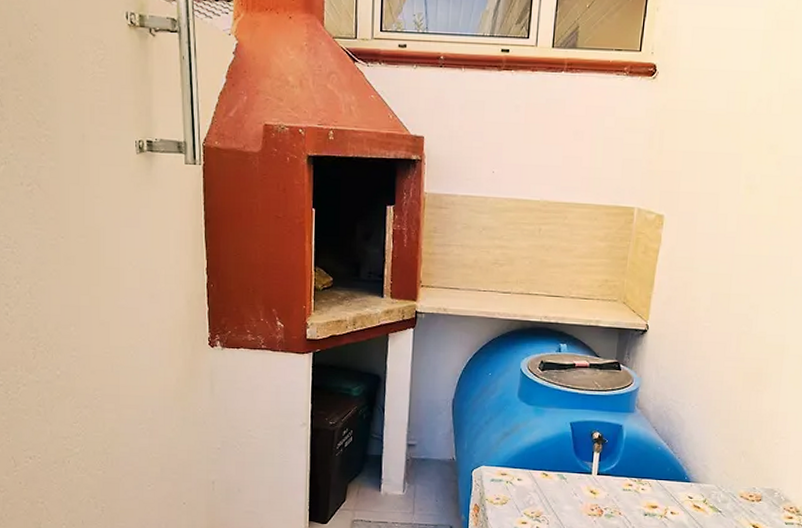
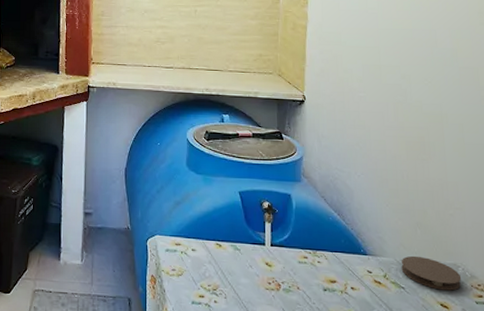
coaster: none [721,482,776,513] -> present [401,255,462,291]

